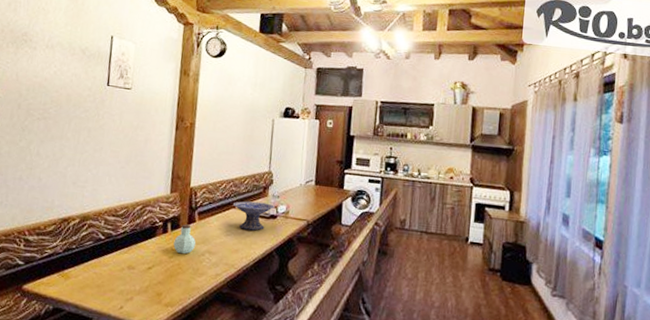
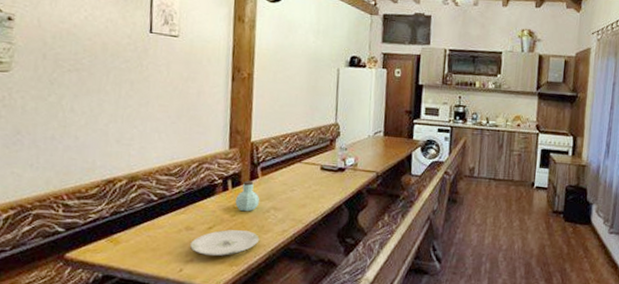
plate: none [131,270,194,296] -> present [190,230,260,256]
decorative bowl: present [232,201,274,231] -> none [297,154,342,185]

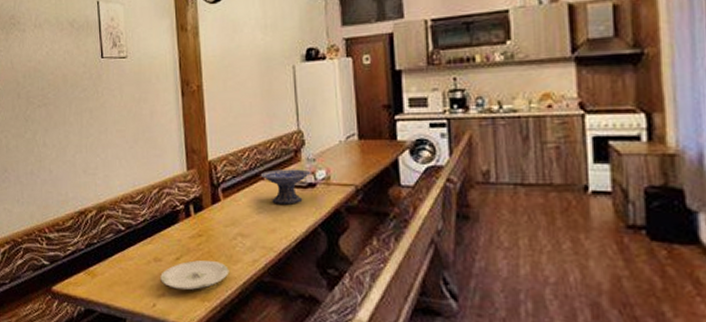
jar: present [235,180,260,212] -> none [199,204,225,240]
decorative bowl: none [297,154,342,185] -> present [260,169,311,204]

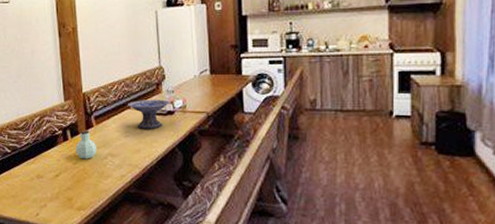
plate: present [160,260,229,290] -> none [42,177,101,201]
jar: none [199,204,225,240] -> present [75,130,97,159]

